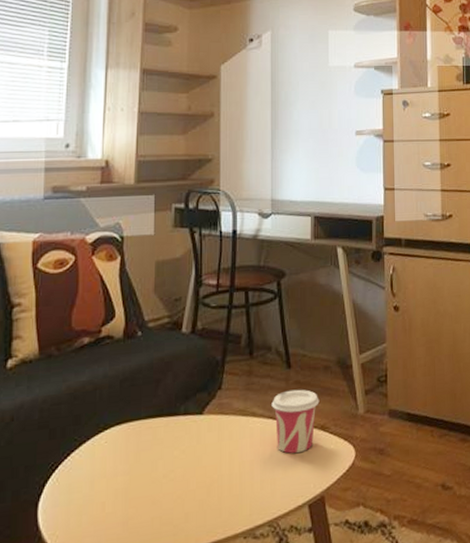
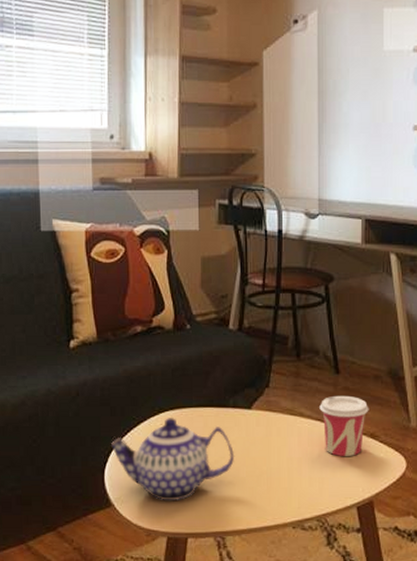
teapot: none [48,432,185,529] -> present [111,416,235,500]

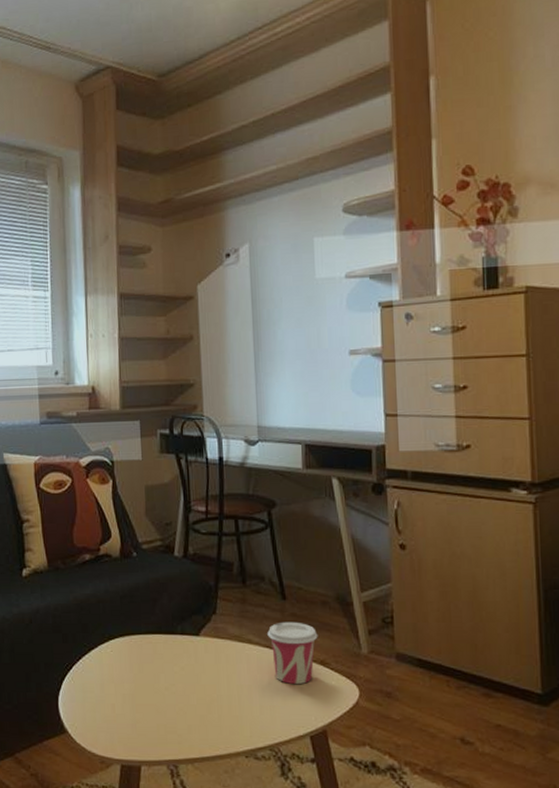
teapot: present [111,416,235,500] -> none [64,643,185,727]

